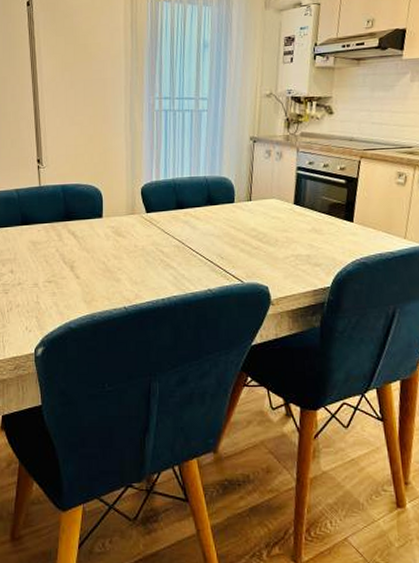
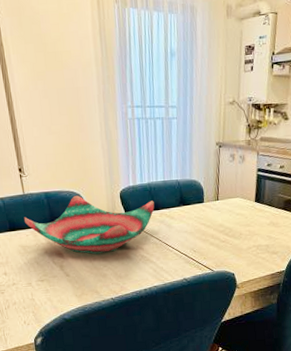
decorative bowl: none [38,190,178,256] -> present [24,195,155,255]

